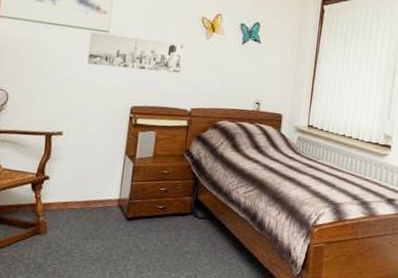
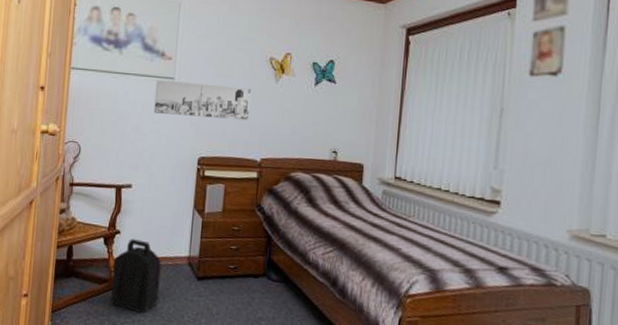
backpack: none [37,184,91,255] -> present [110,239,161,314]

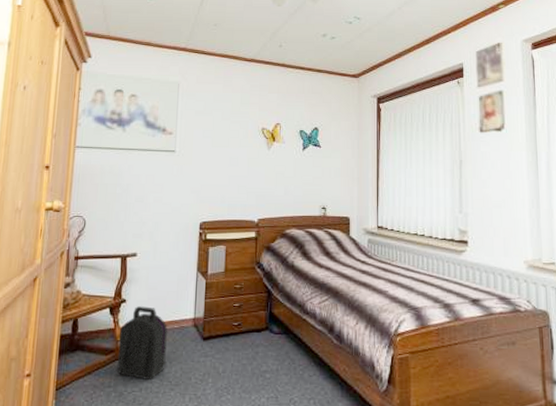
wall art: present [154,80,252,120] -> none [156,154,247,185]

